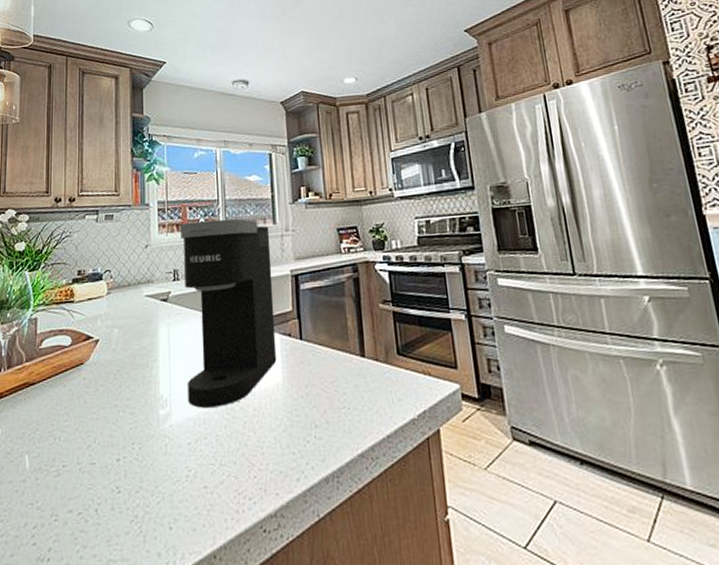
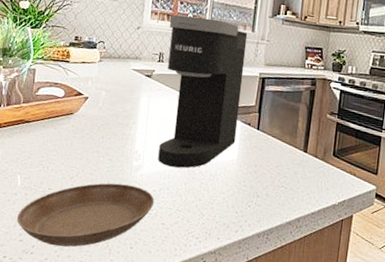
saucer: none [28,442,191,544] -> present [17,183,155,247]

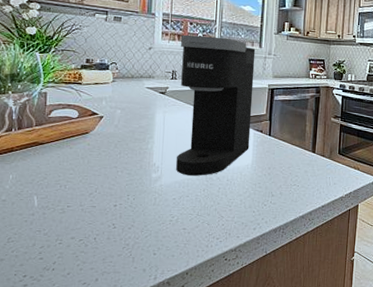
saucer: present [17,183,155,247] -> none [36,195,175,261]

